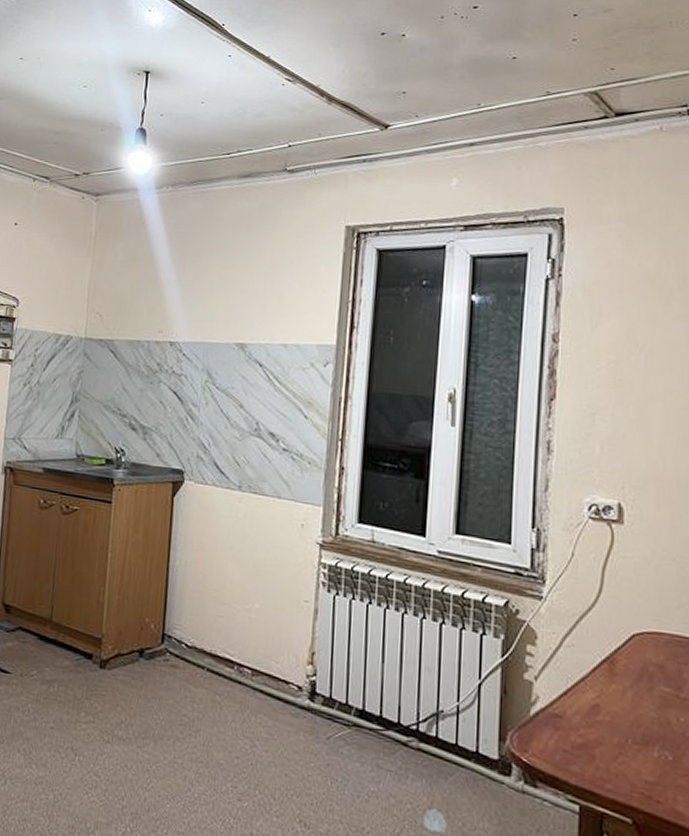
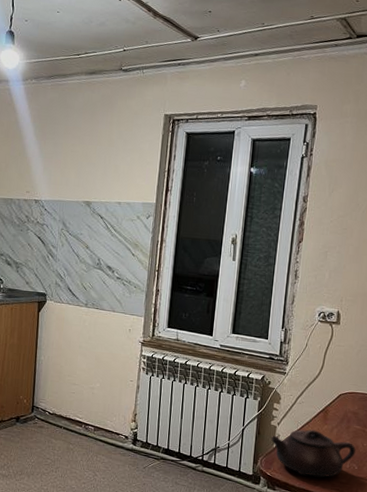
teapot: none [524,689,667,771] -> present [270,429,356,478]

